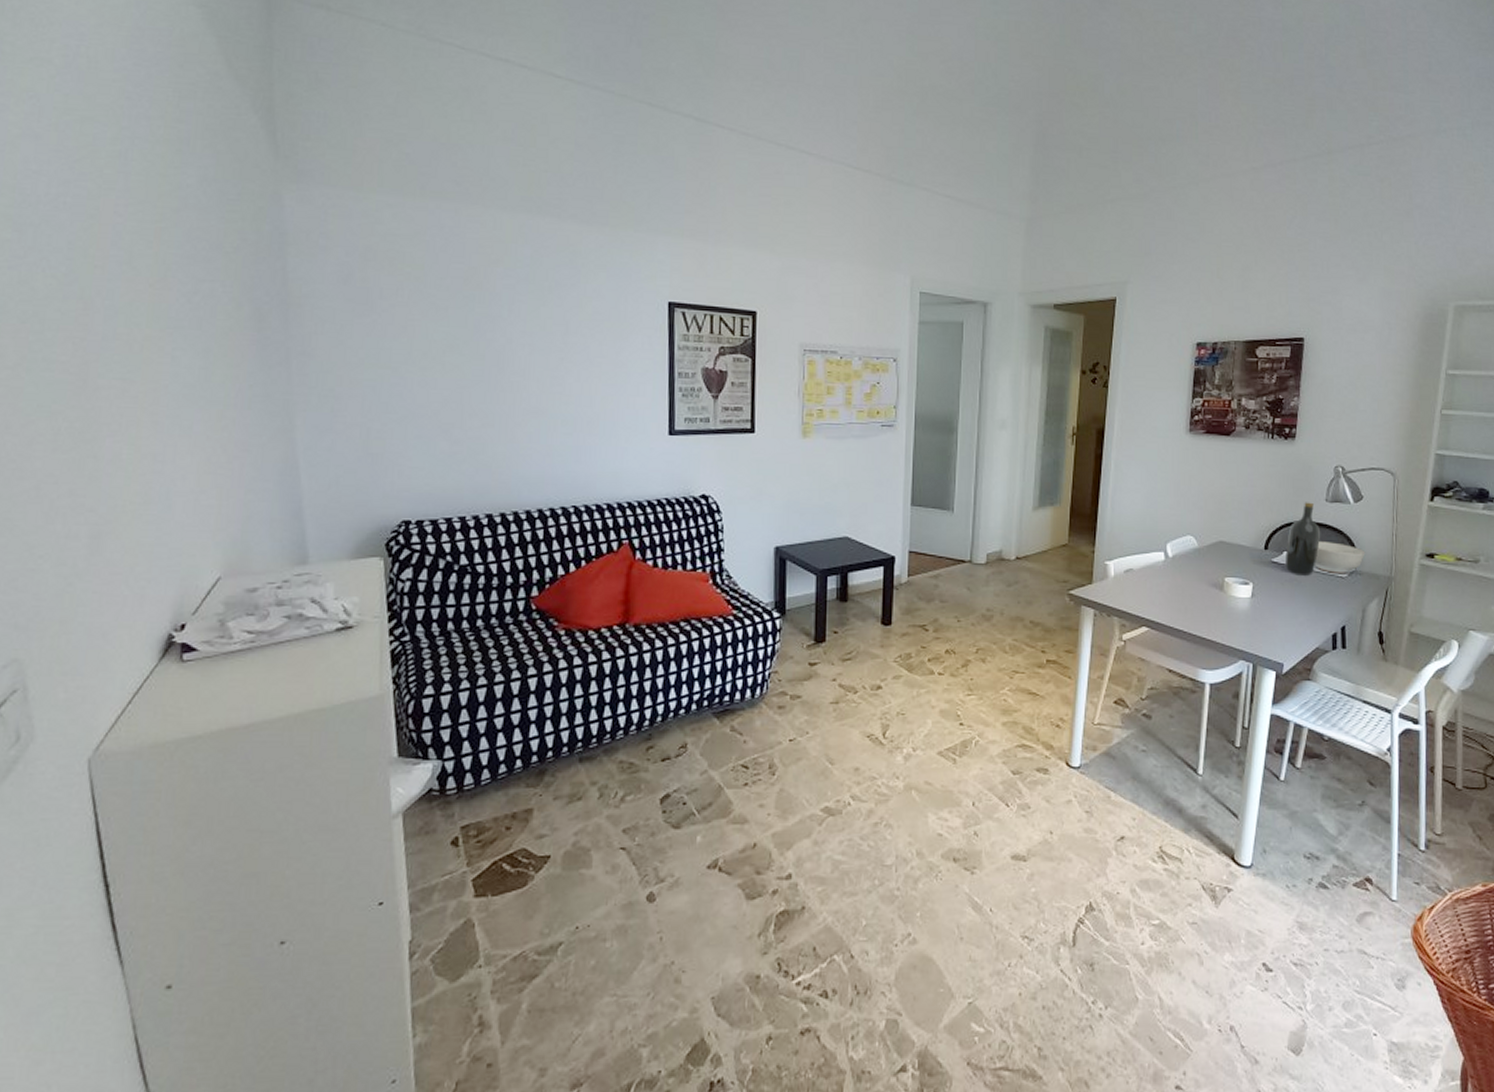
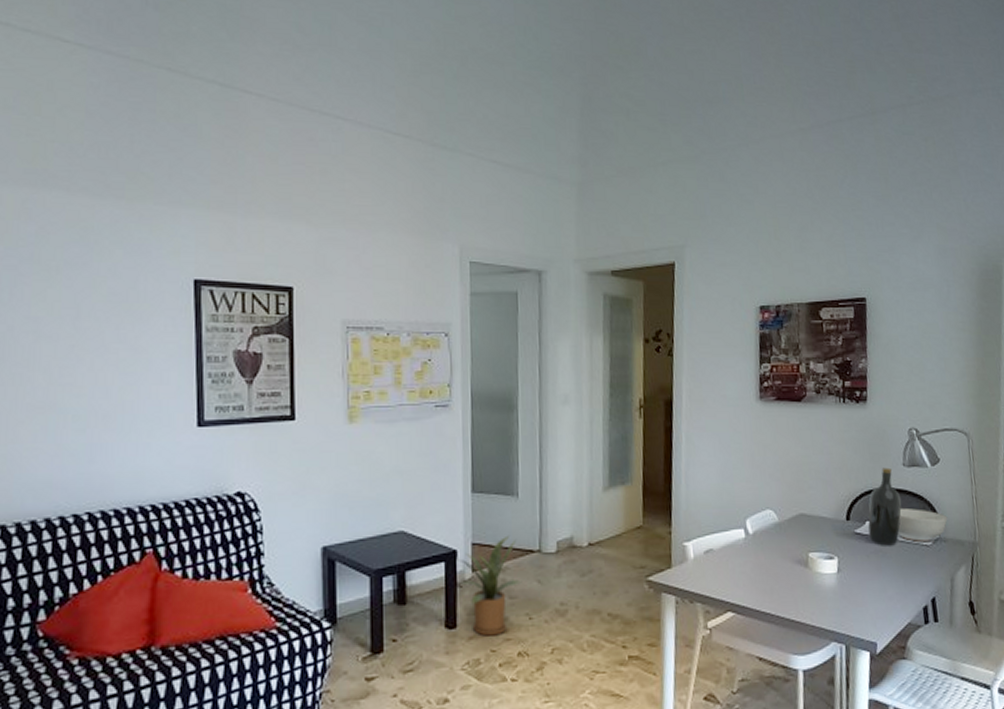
house plant: none [894,546,953,634] -> present [456,535,522,636]

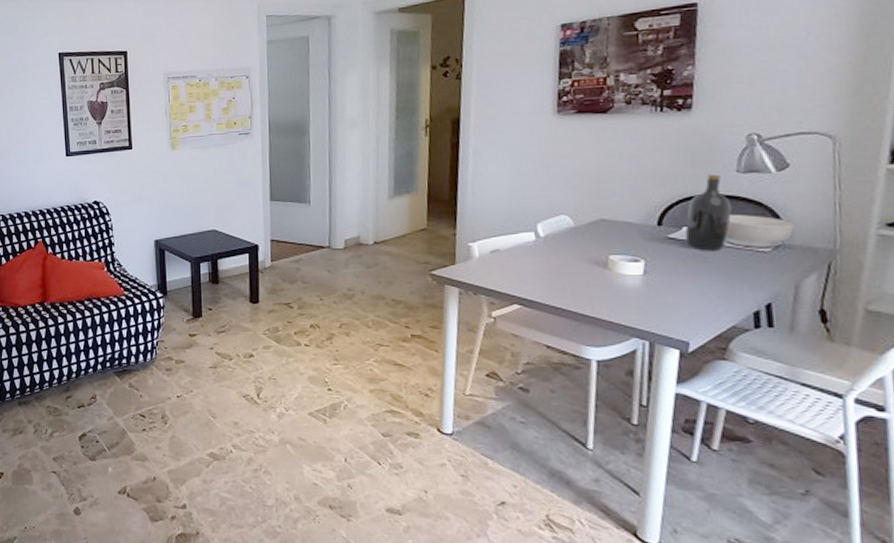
house plant: present [456,535,522,636] -> none [258,234,314,311]

